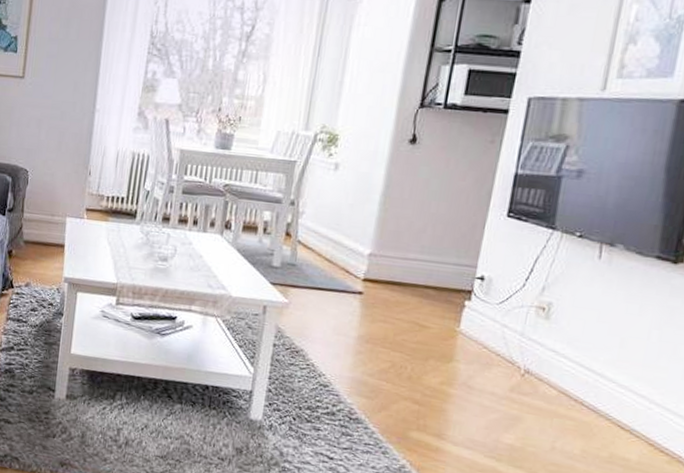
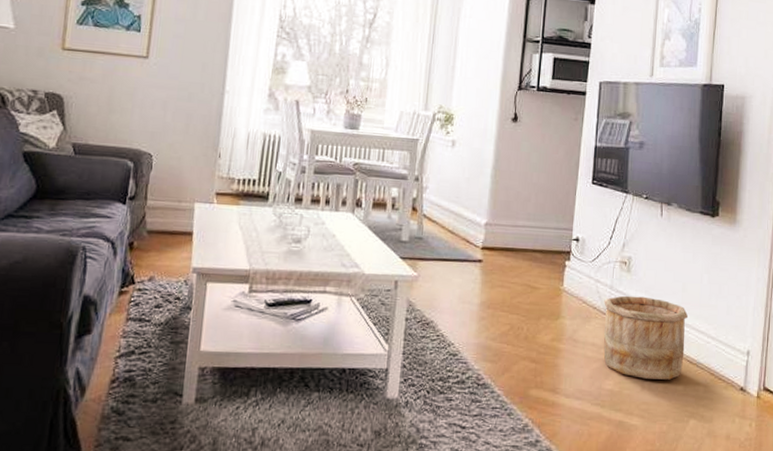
wooden bucket: none [505,344,625,444] -> present [603,295,689,380]

